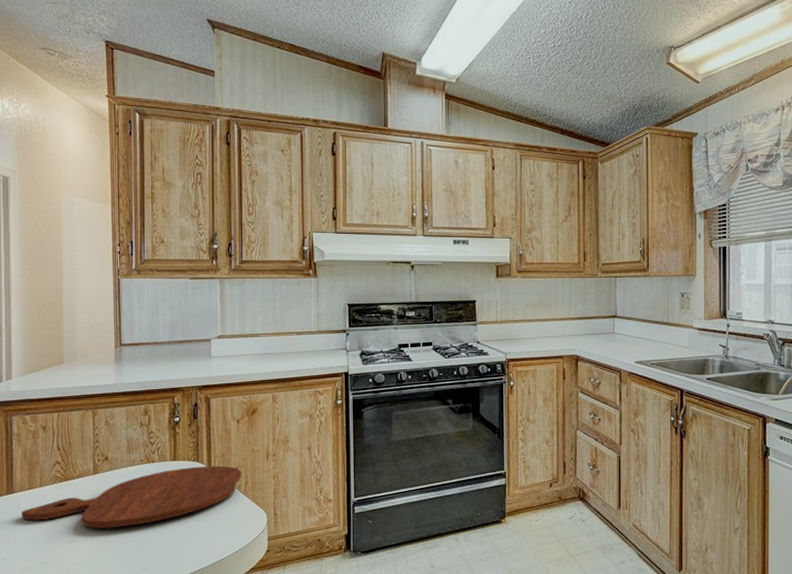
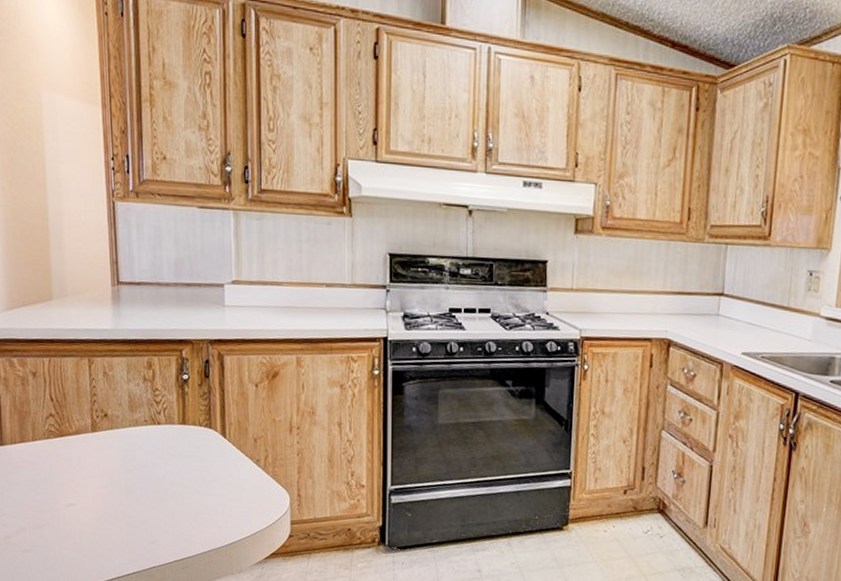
cutting board: present [21,466,242,528] -> none [13,433,261,495]

